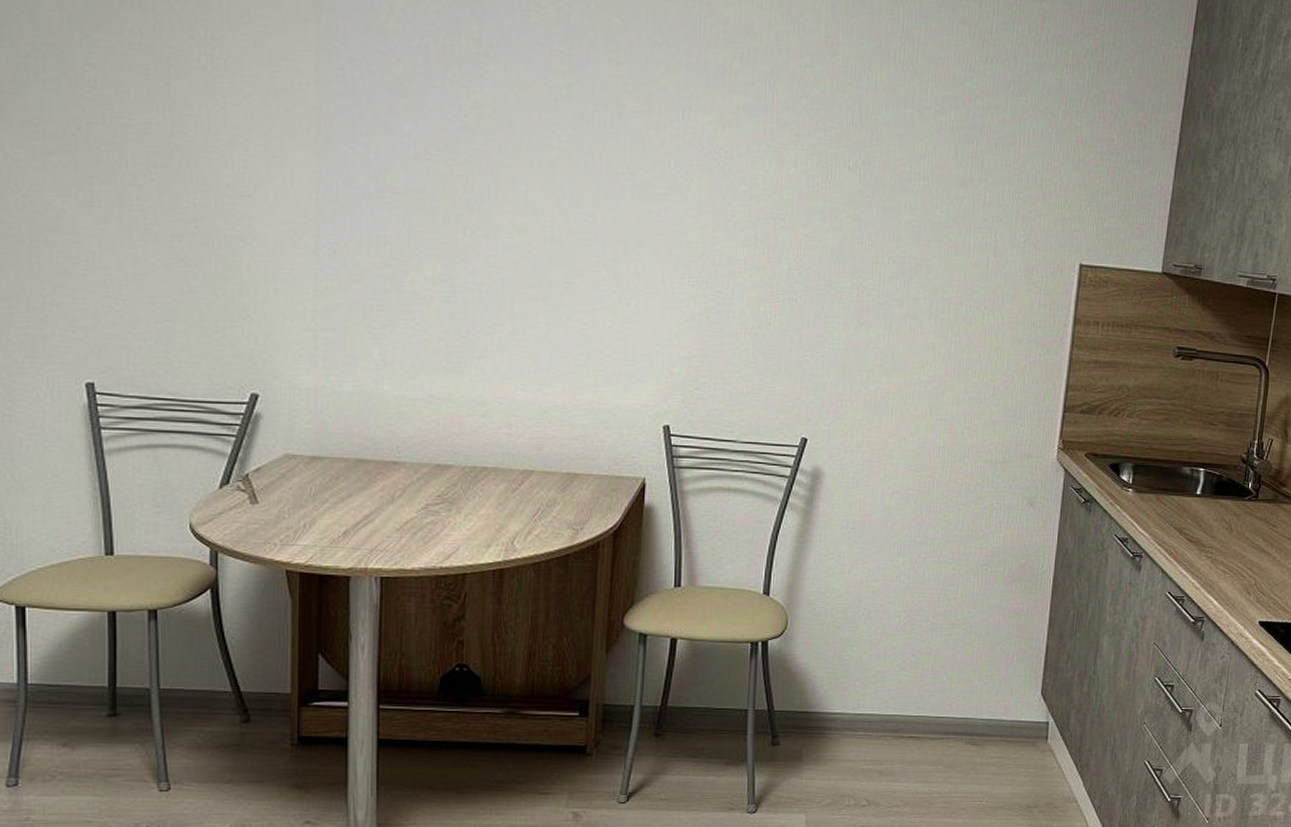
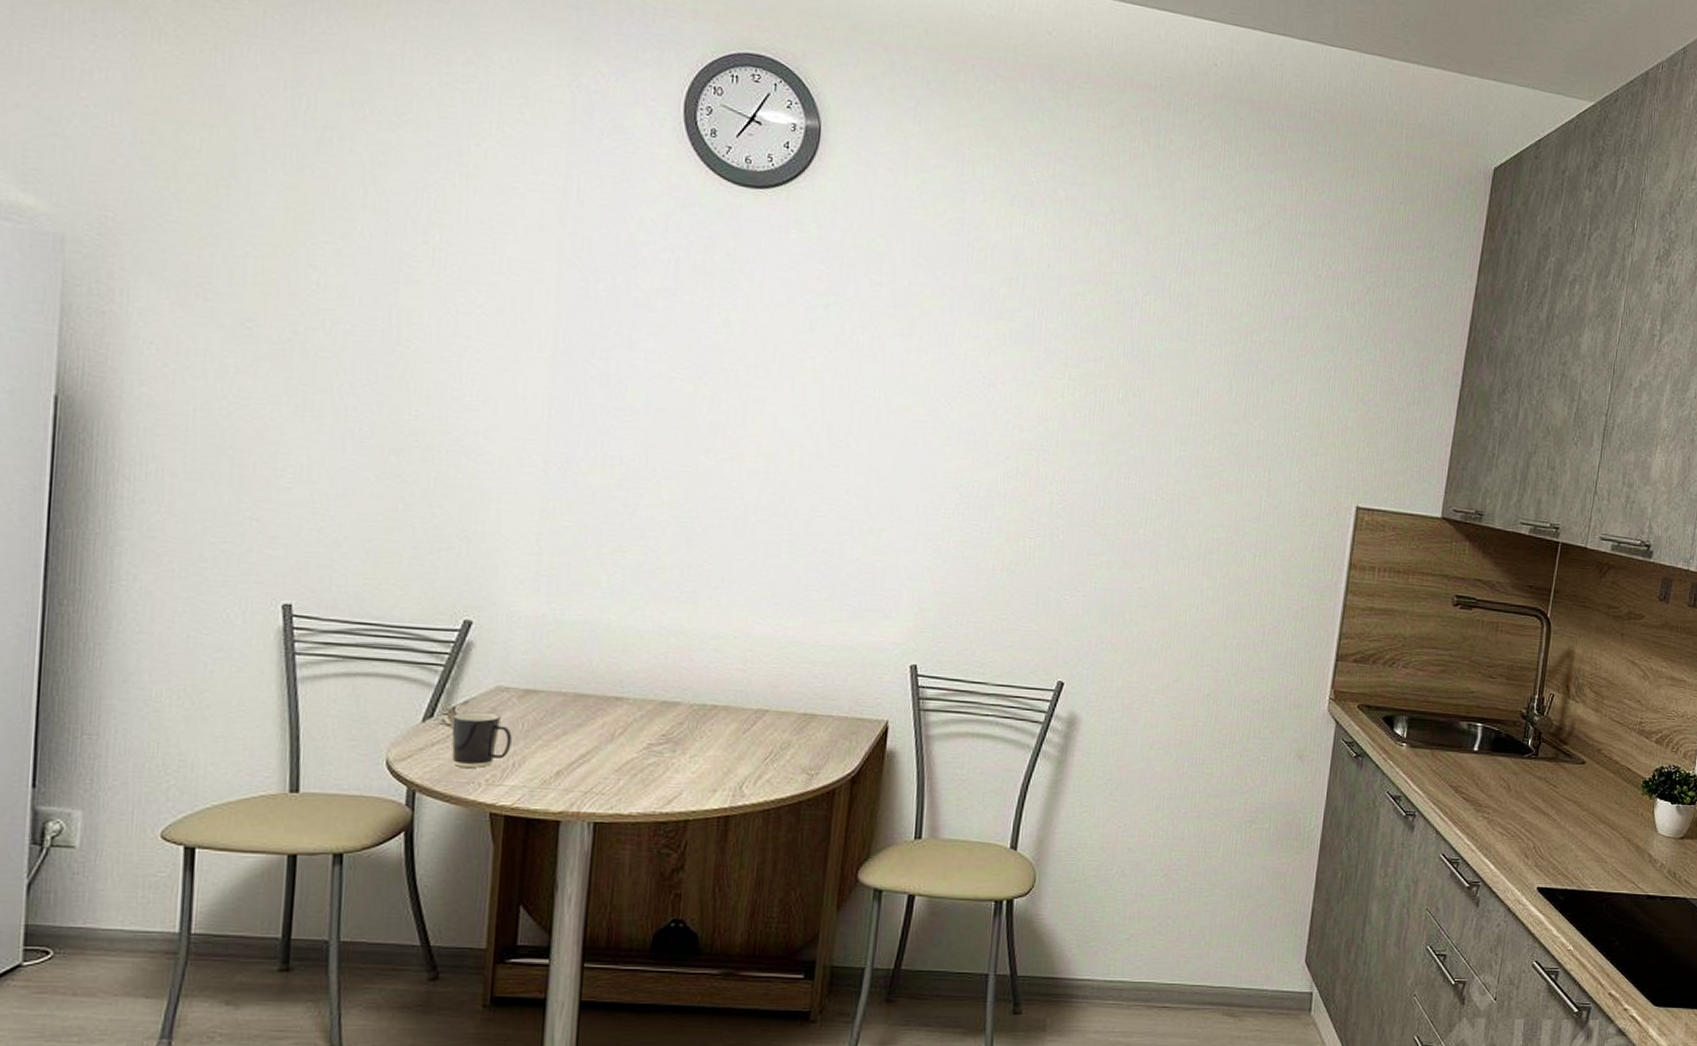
mug: none [247,478,301,529] -> present [451,711,512,768]

